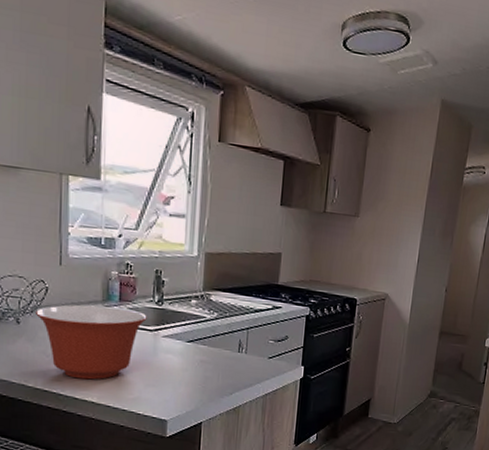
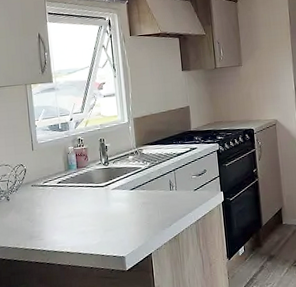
mixing bowl: present [36,304,147,380] -> none [20,173,99,235]

